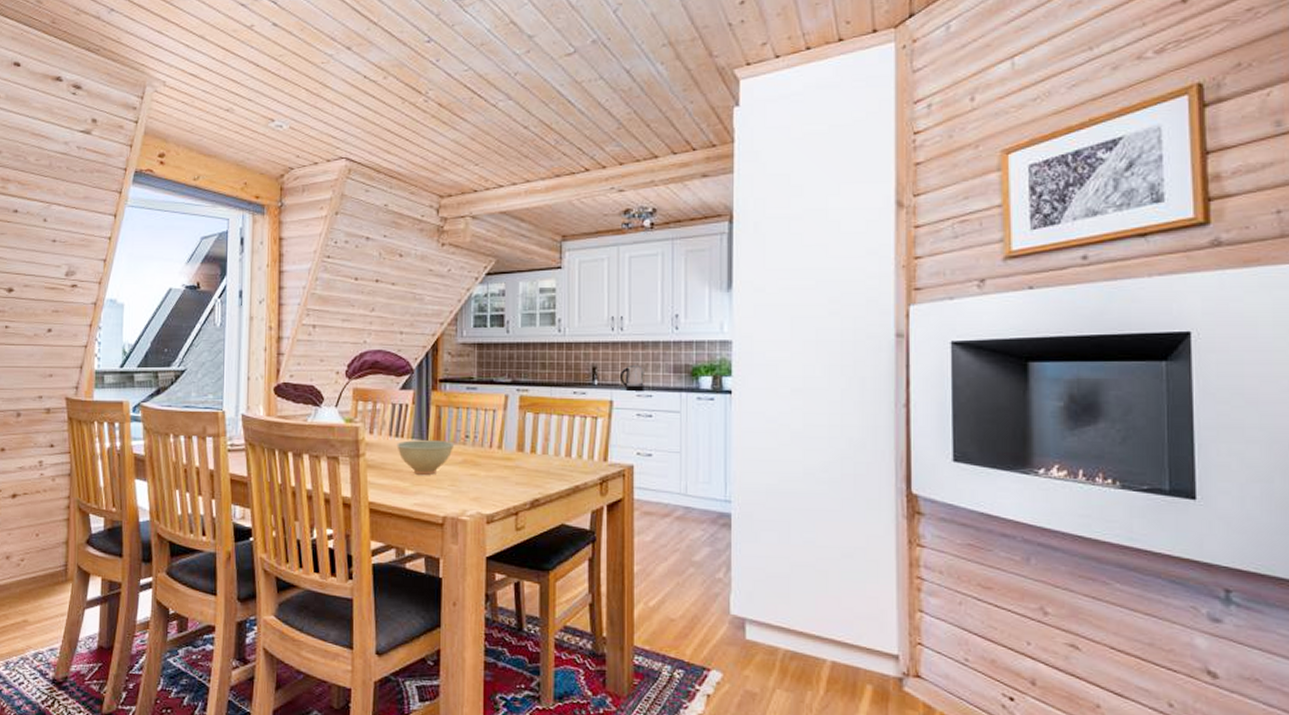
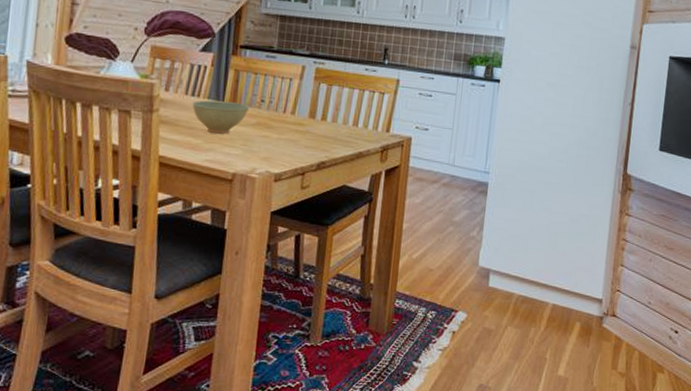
kettle: present [619,364,644,392] -> none [407,49,430,74]

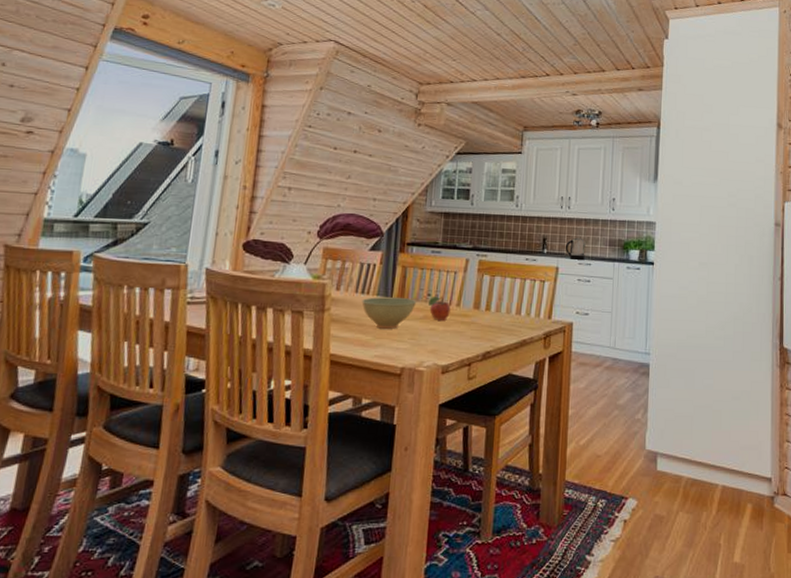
fruit: none [262,102,285,128] -> present [429,296,451,320]
kettle: none [407,49,430,74] -> present [565,237,586,261]

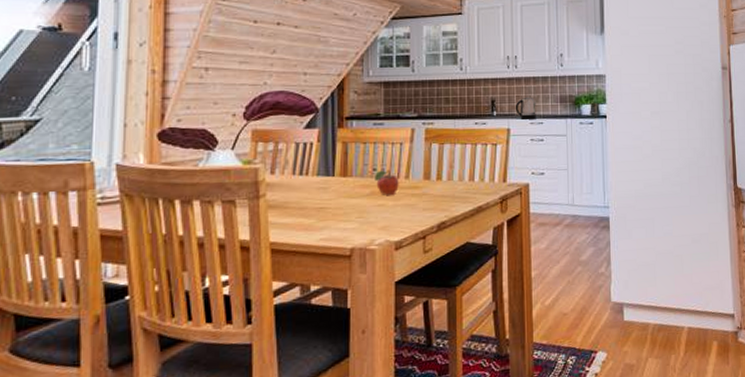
bowl: present [362,296,417,329] -> none [301,175,362,210]

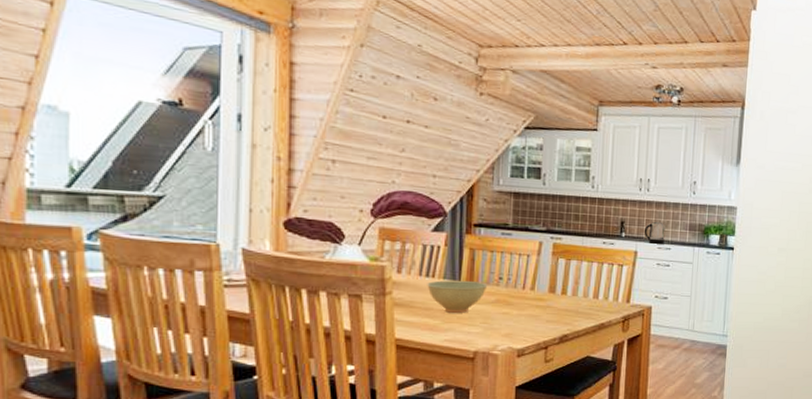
bowl: none [301,175,362,210] -> present [427,280,488,313]
fruit: present [375,169,399,195] -> none [501,279,524,304]

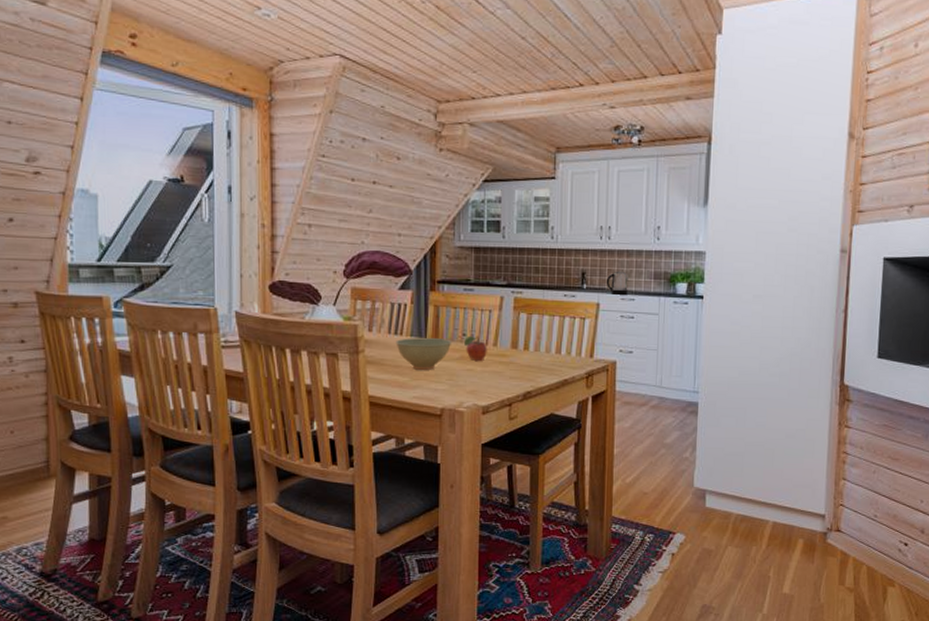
fruit: none [501,279,524,304] -> present [464,335,487,361]

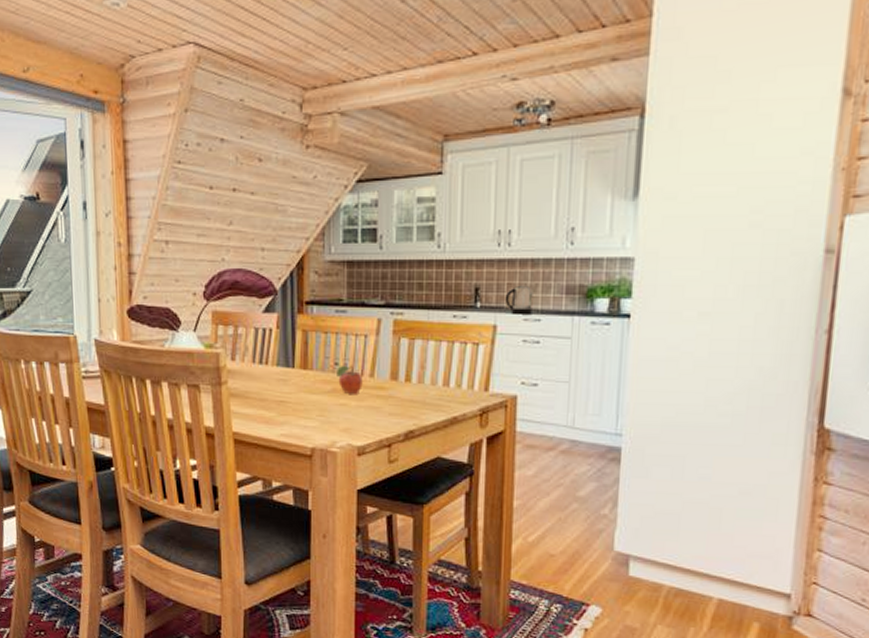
bowl: present [396,337,452,370] -> none [261,367,323,404]

